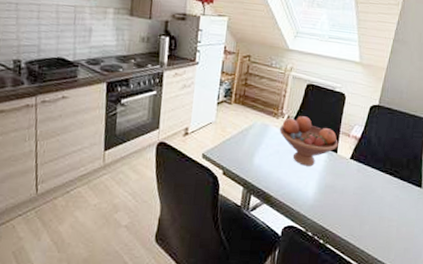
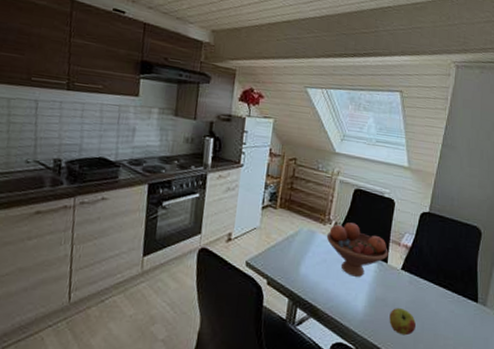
apple: none [337,194,362,219] -> present [389,308,416,336]

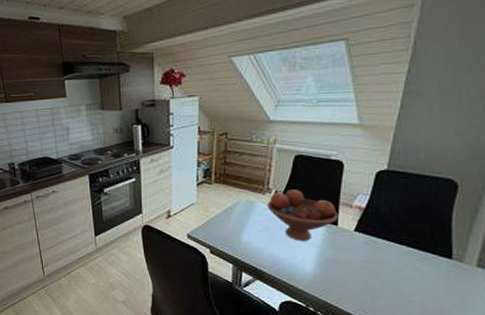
apple: present [389,308,416,336] -> none [342,268,374,294]

